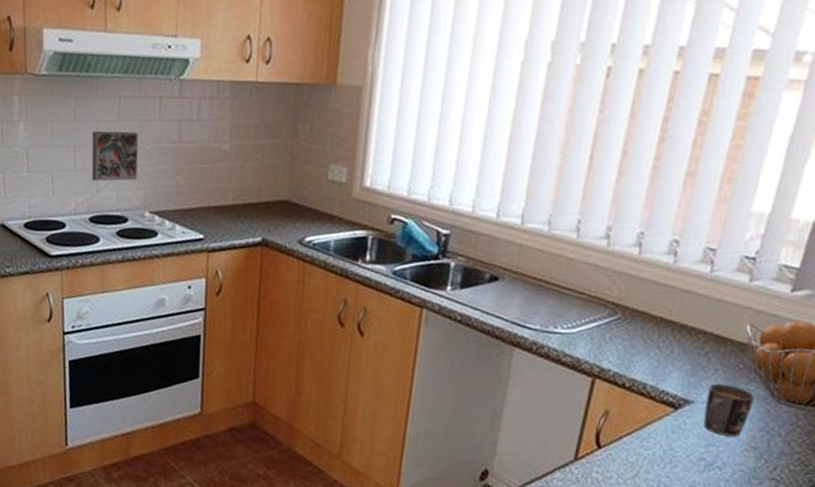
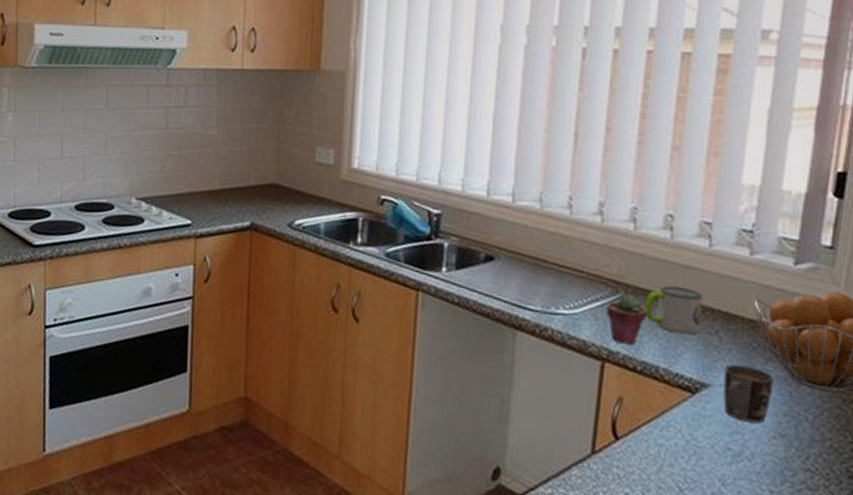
decorative tile: present [91,131,139,182] -> none [78,119,126,169]
potted succulent: none [602,316,642,364] -> present [607,294,647,345]
mug: none [639,308,697,356] -> present [644,285,702,335]

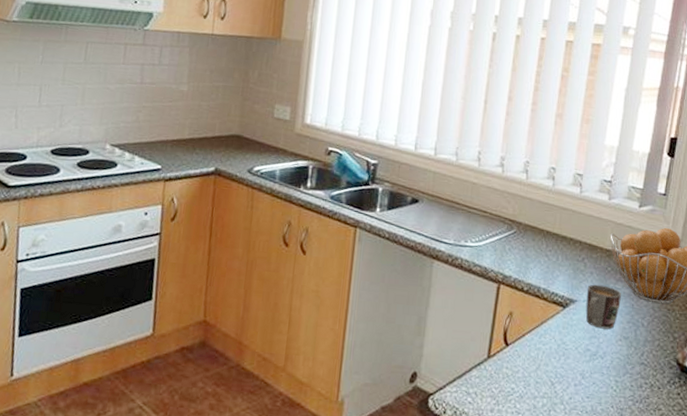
potted succulent: present [607,294,647,345] -> none [503,230,533,271]
mug: present [644,285,702,335] -> none [531,223,573,262]

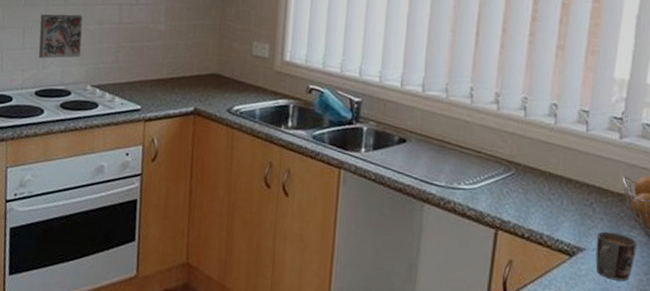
decorative tile: none [55,71,103,117] -> present [38,14,83,59]

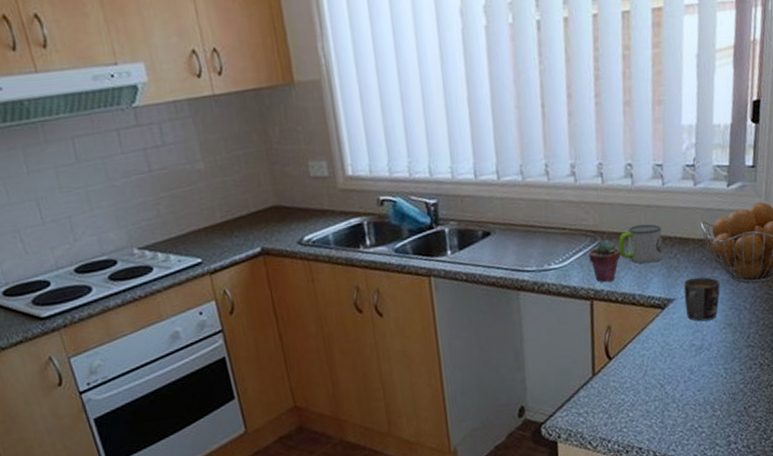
decorative tile: present [38,14,83,59] -> none [52,171,116,231]
potted succulent: none [500,171,534,216] -> present [589,239,621,282]
mug: none [532,164,580,207] -> present [618,223,663,264]

